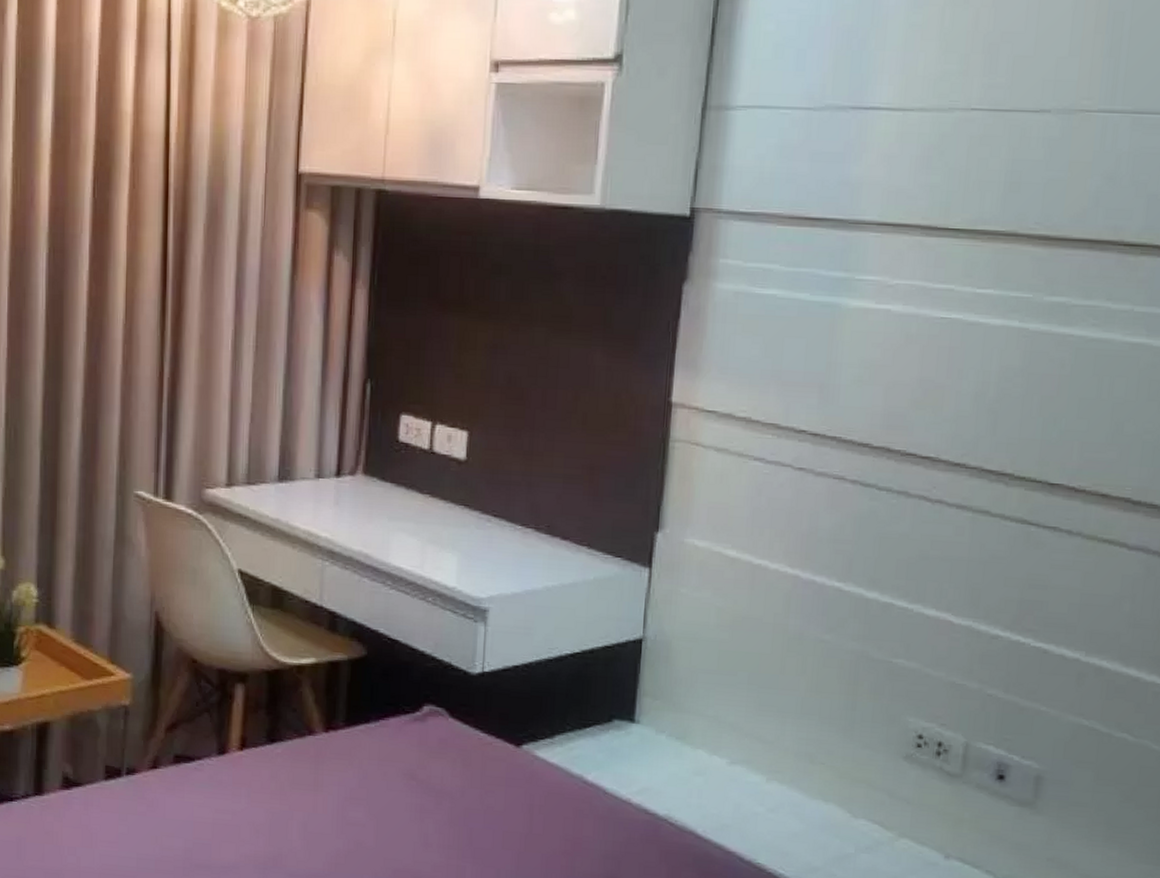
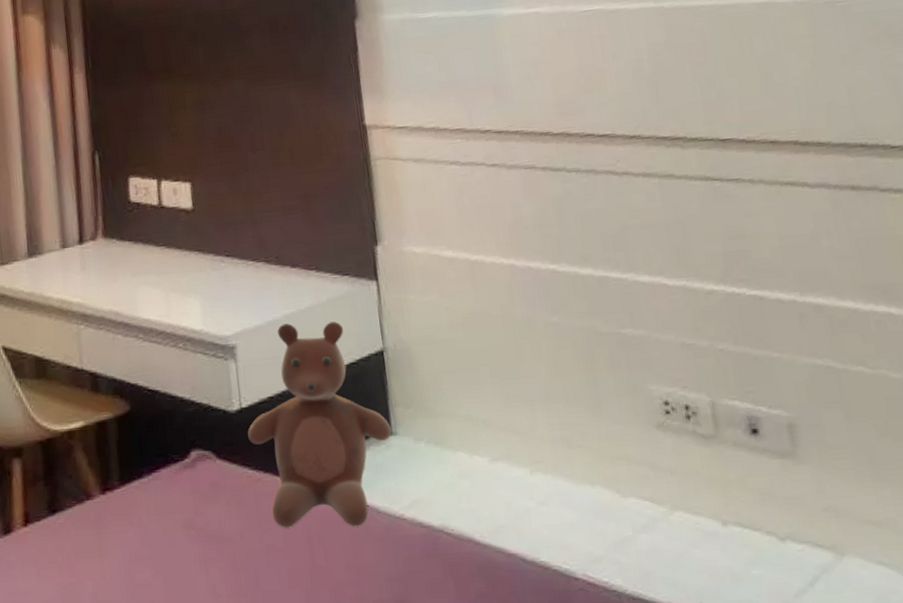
teddy bear: none [486,595,635,804] -> present [248,321,392,528]

